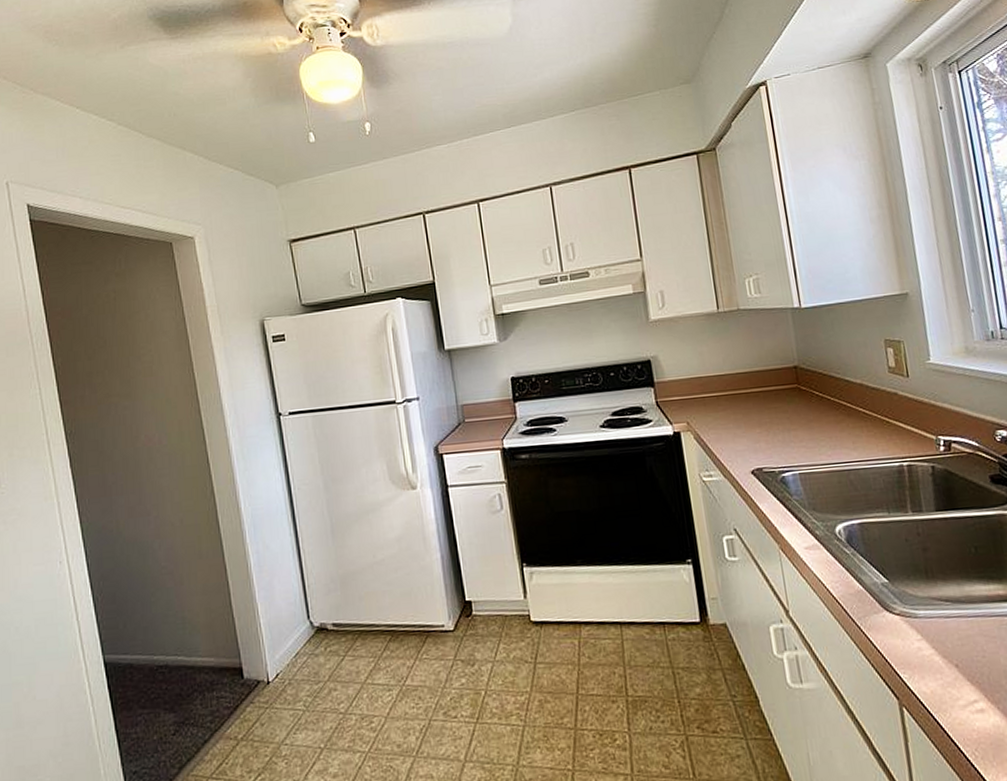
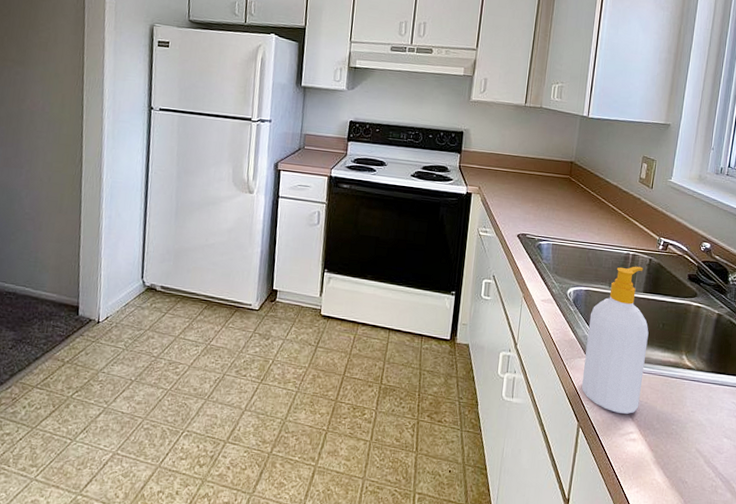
soap bottle: none [873,478,976,678] -> present [581,266,649,414]

